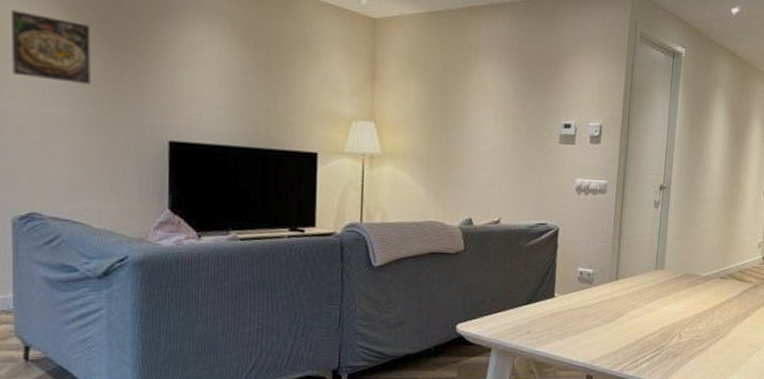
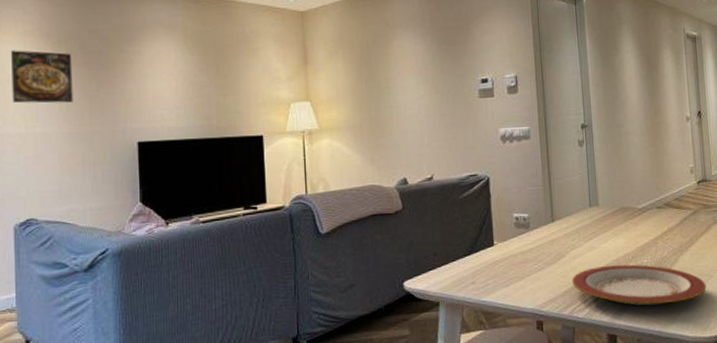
plate: none [626,329,754,370] -> present [571,264,707,306]

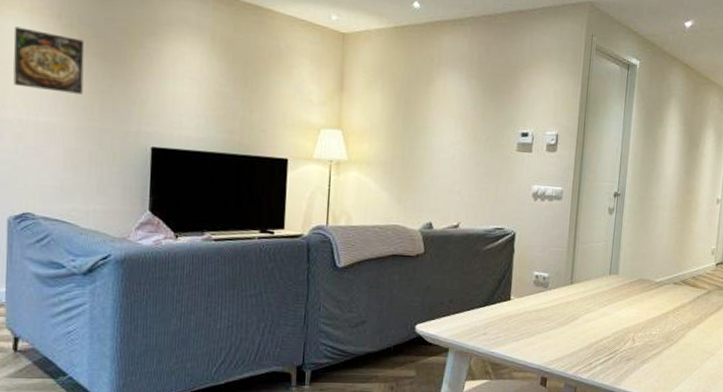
plate: present [571,264,707,306] -> none [580,333,707,375]

